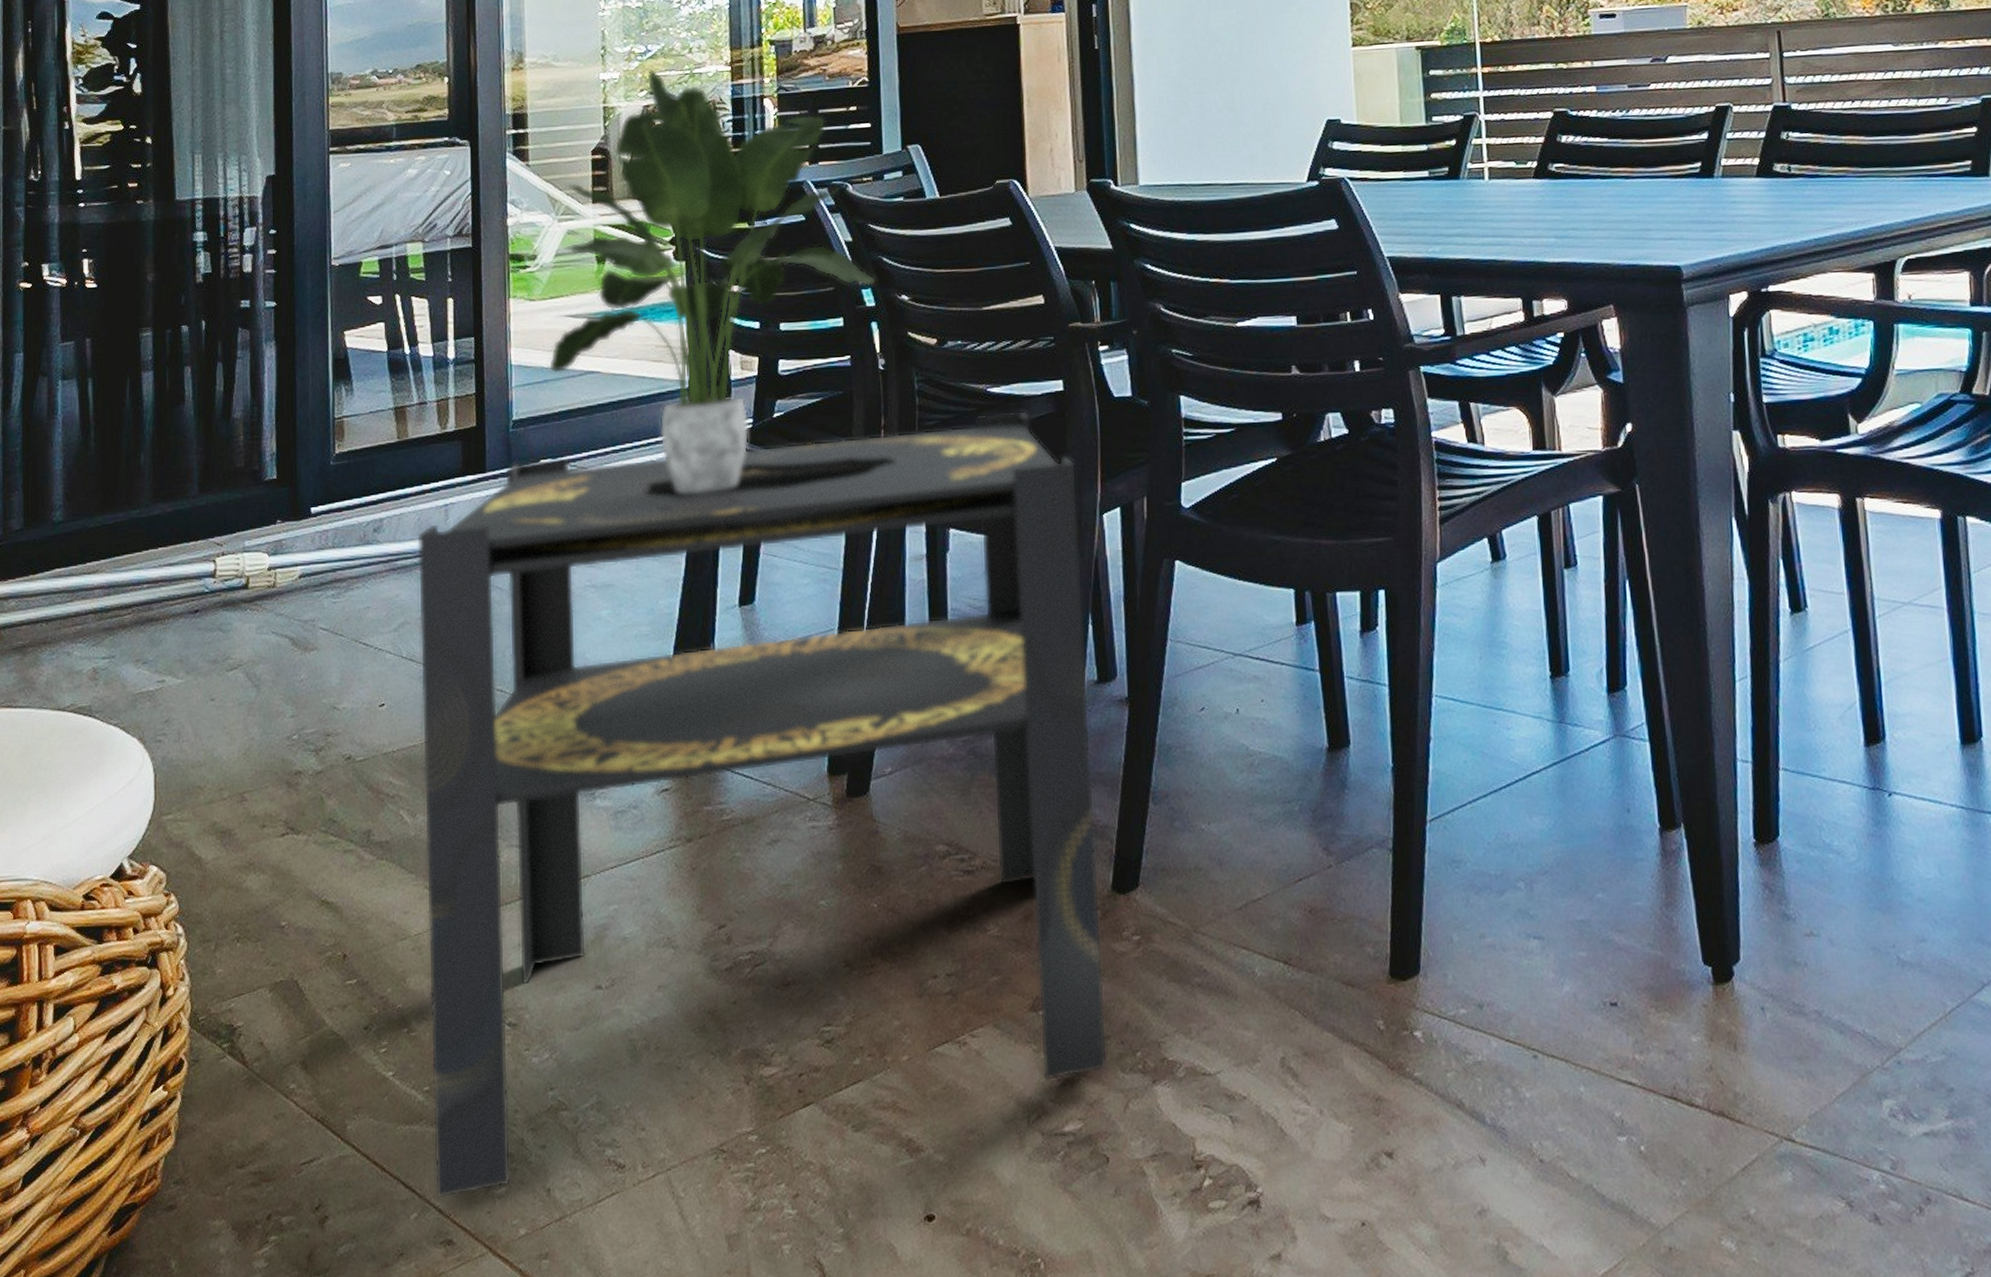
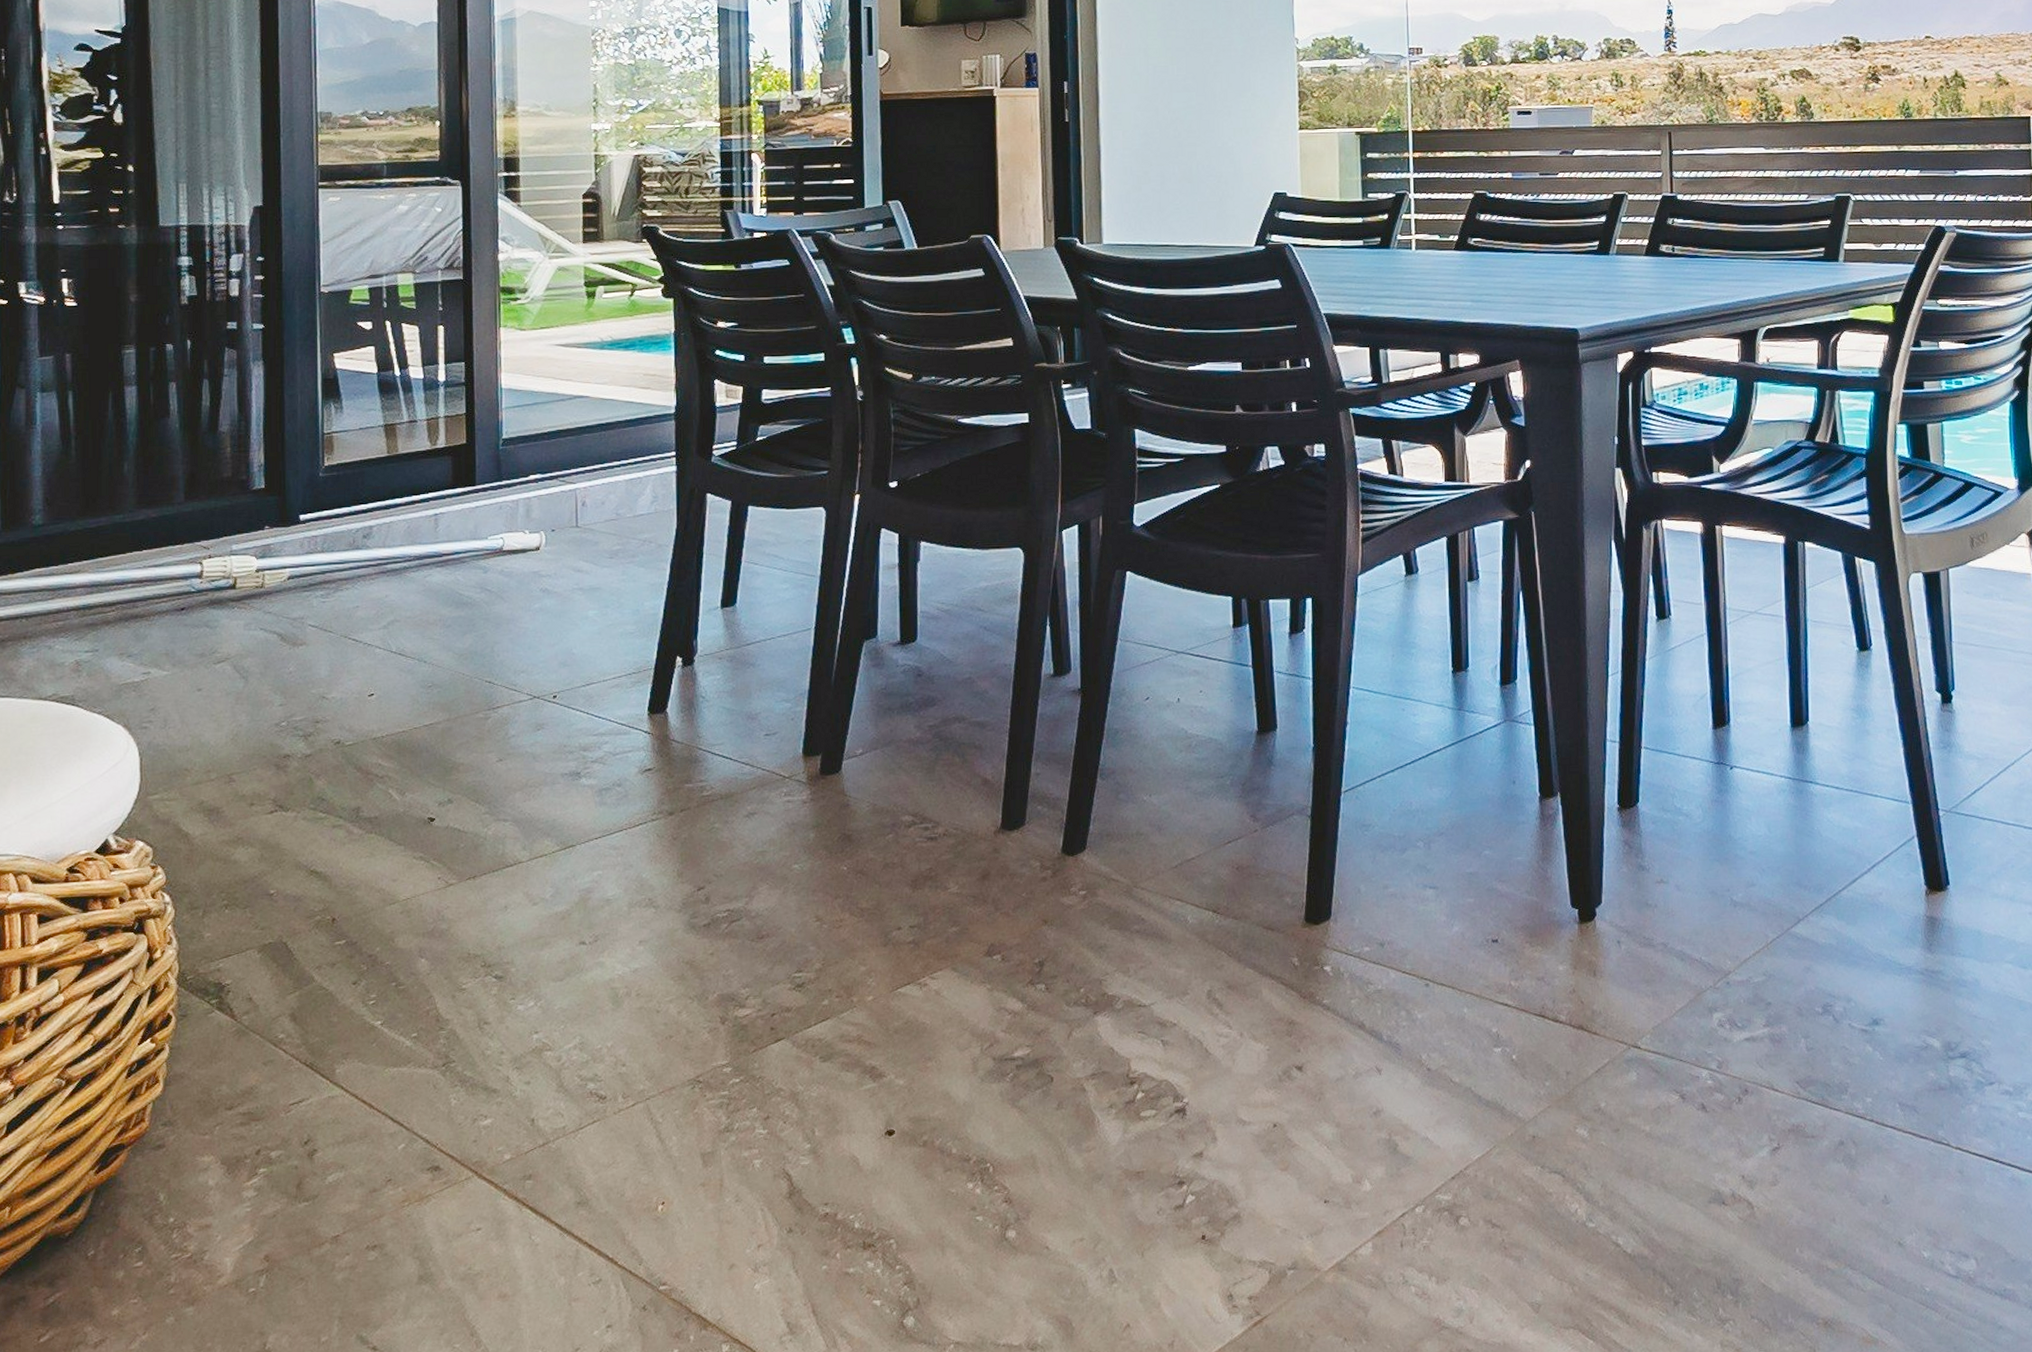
side table: present [417,410,1108,1199] -> none [407,439,1055,1130]
potted plant: present [548,69,876,494] -> none [538,122,856,508]

